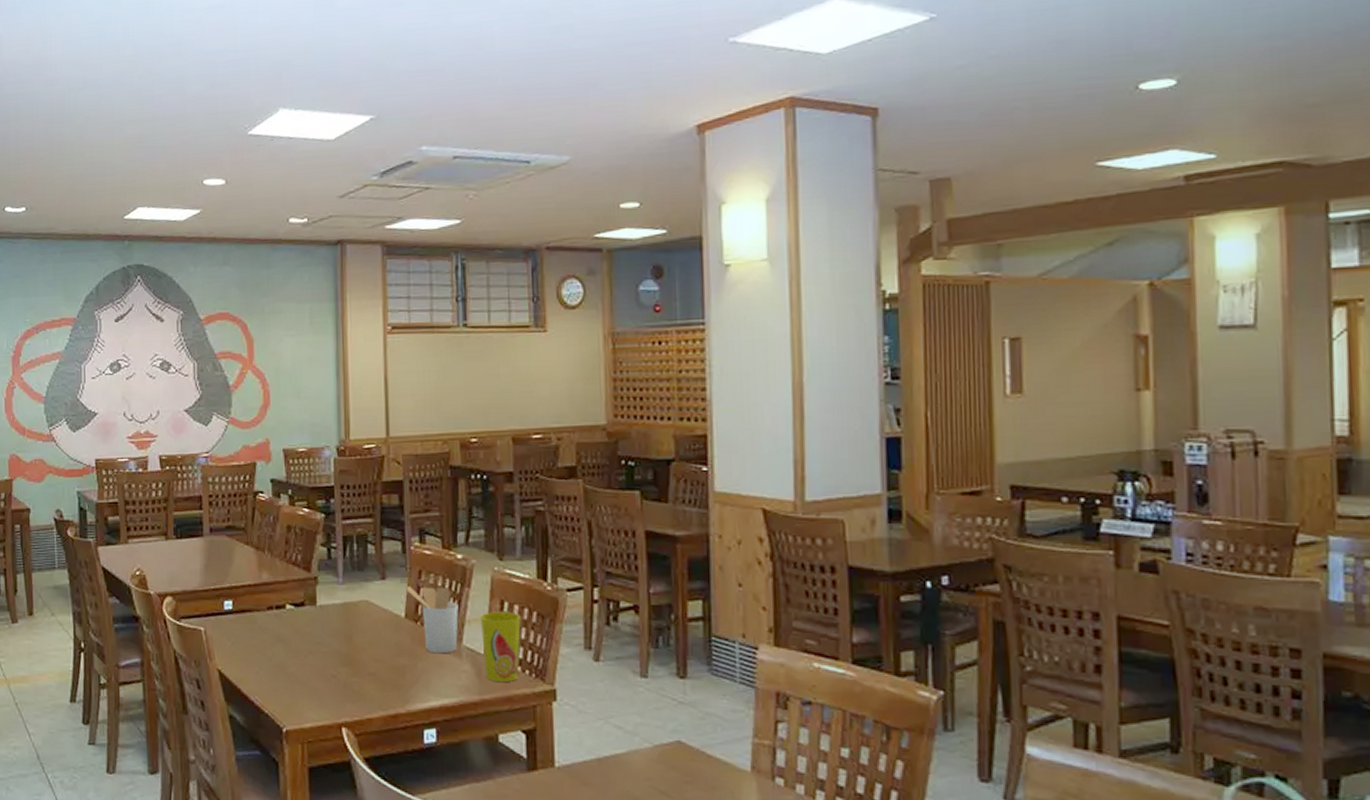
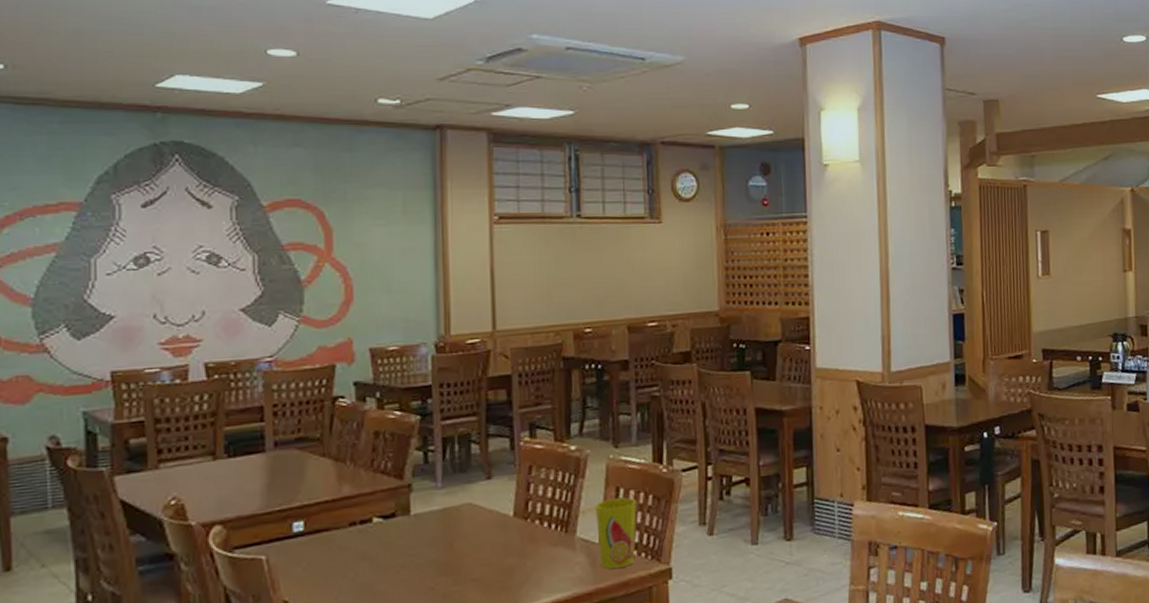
utensil holder: present [406,586,459,654] -> none [515,480,572,549]

